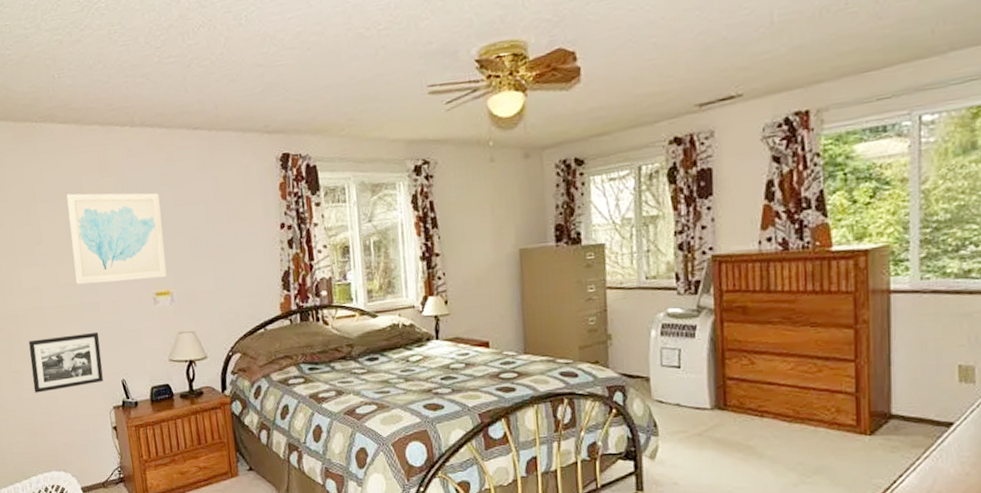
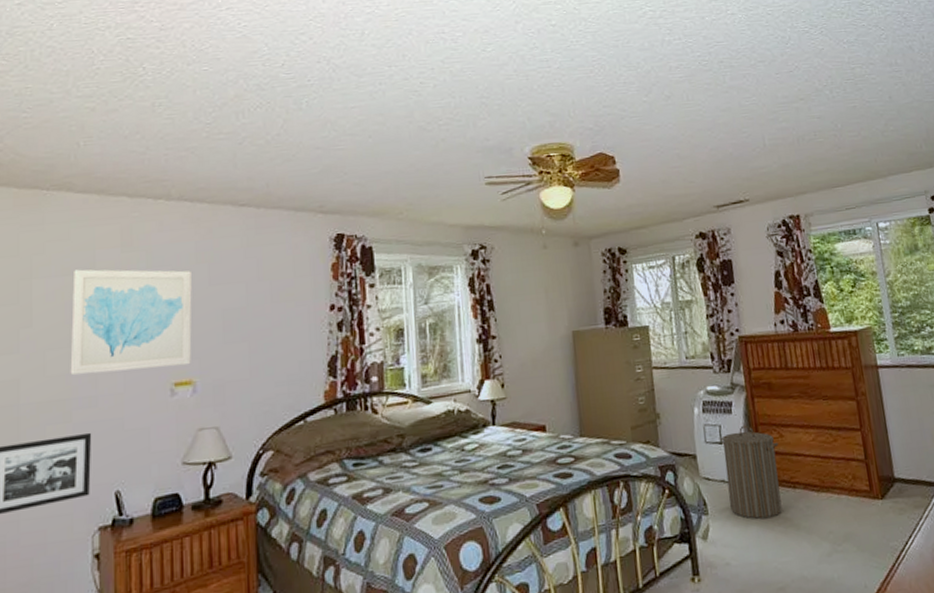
laundry hamper: none [679,350,748,445] -> present [720,425,782,519]

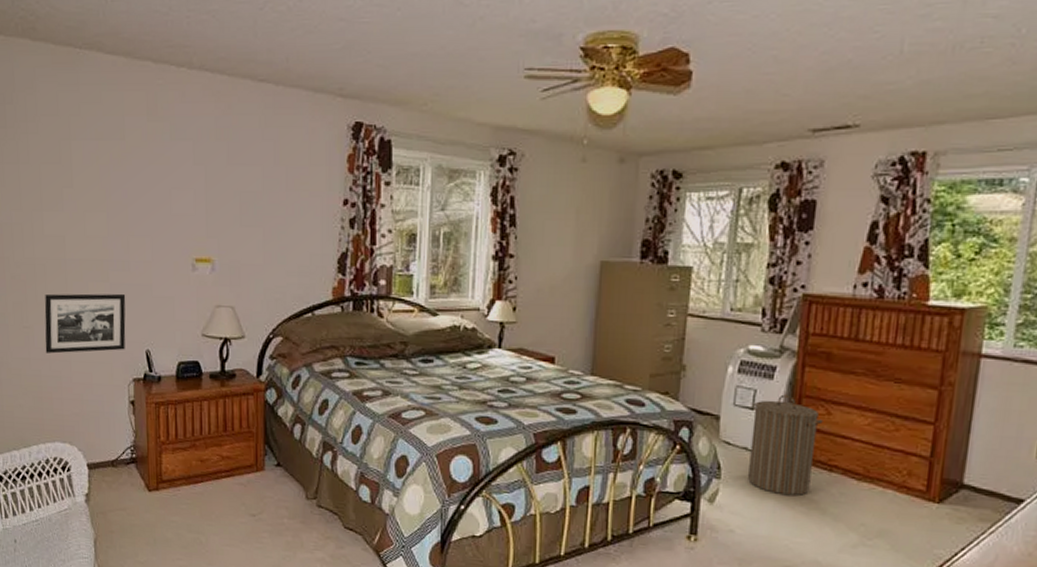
wall art: present [70,269,192,375] -> none [105,135,212,243]

